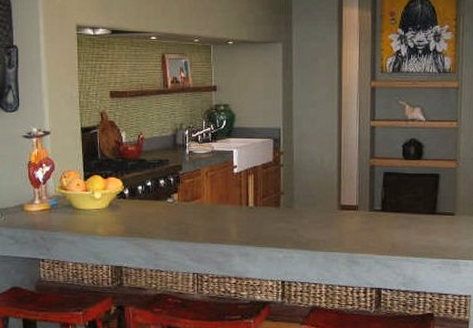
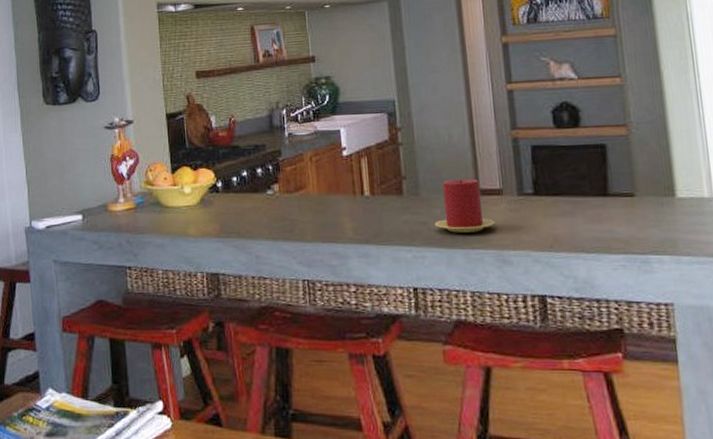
candle: none [303,196,350,239] -> present [434,178,496,233]

